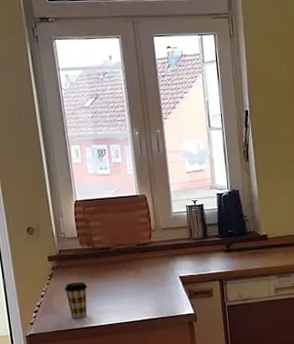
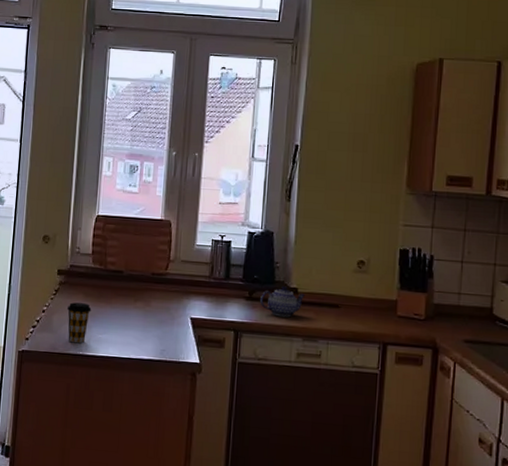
teapot: none [237,235,274,262] -> present [260,286,305,318]

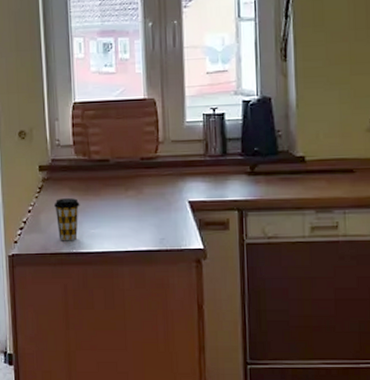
teapot: present [260,286,305,318] -> none [264,155,314,190]

